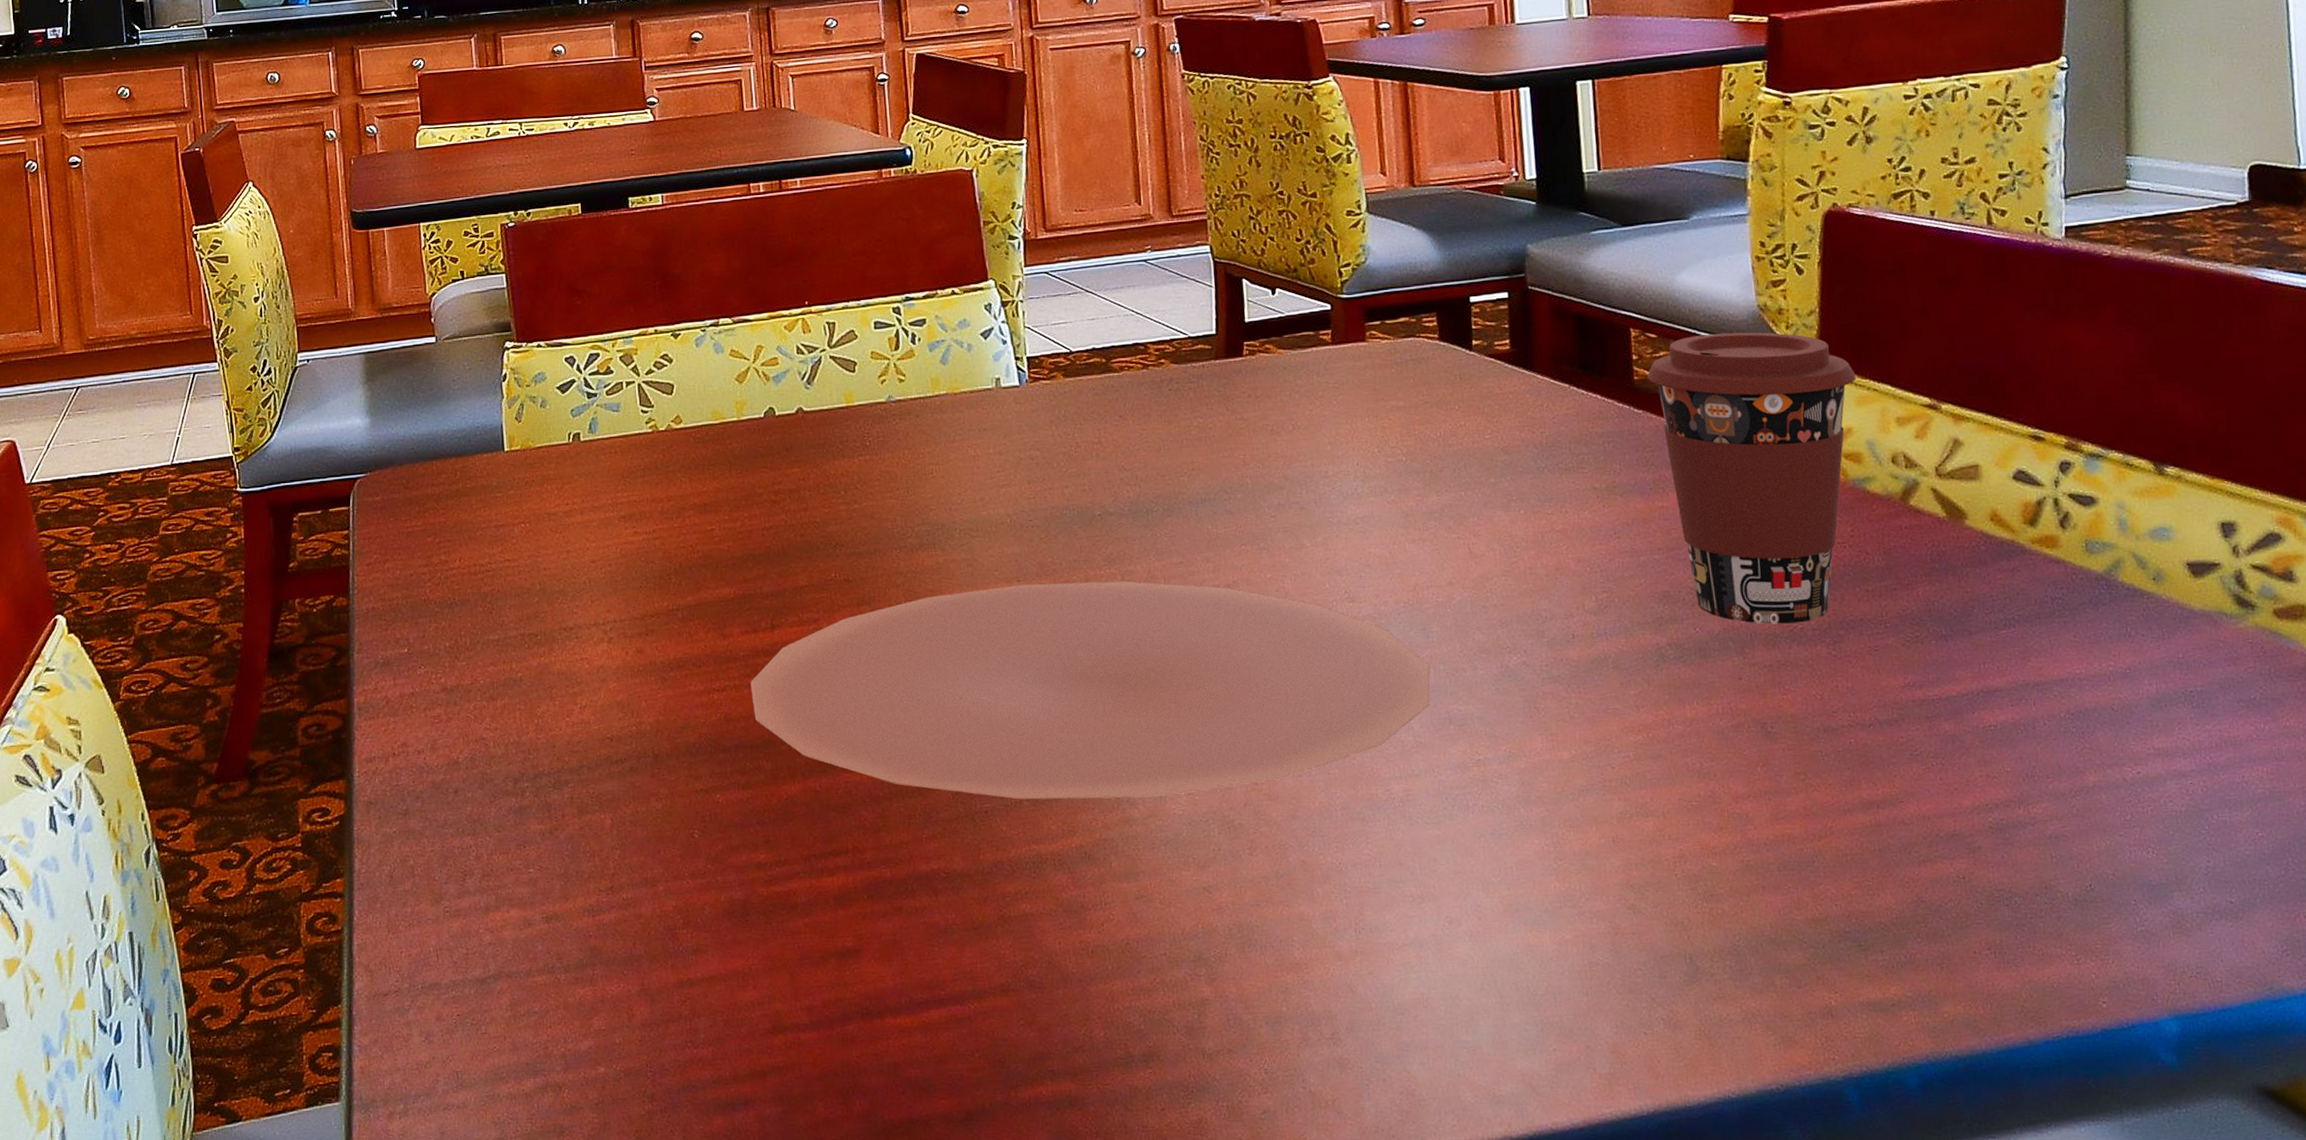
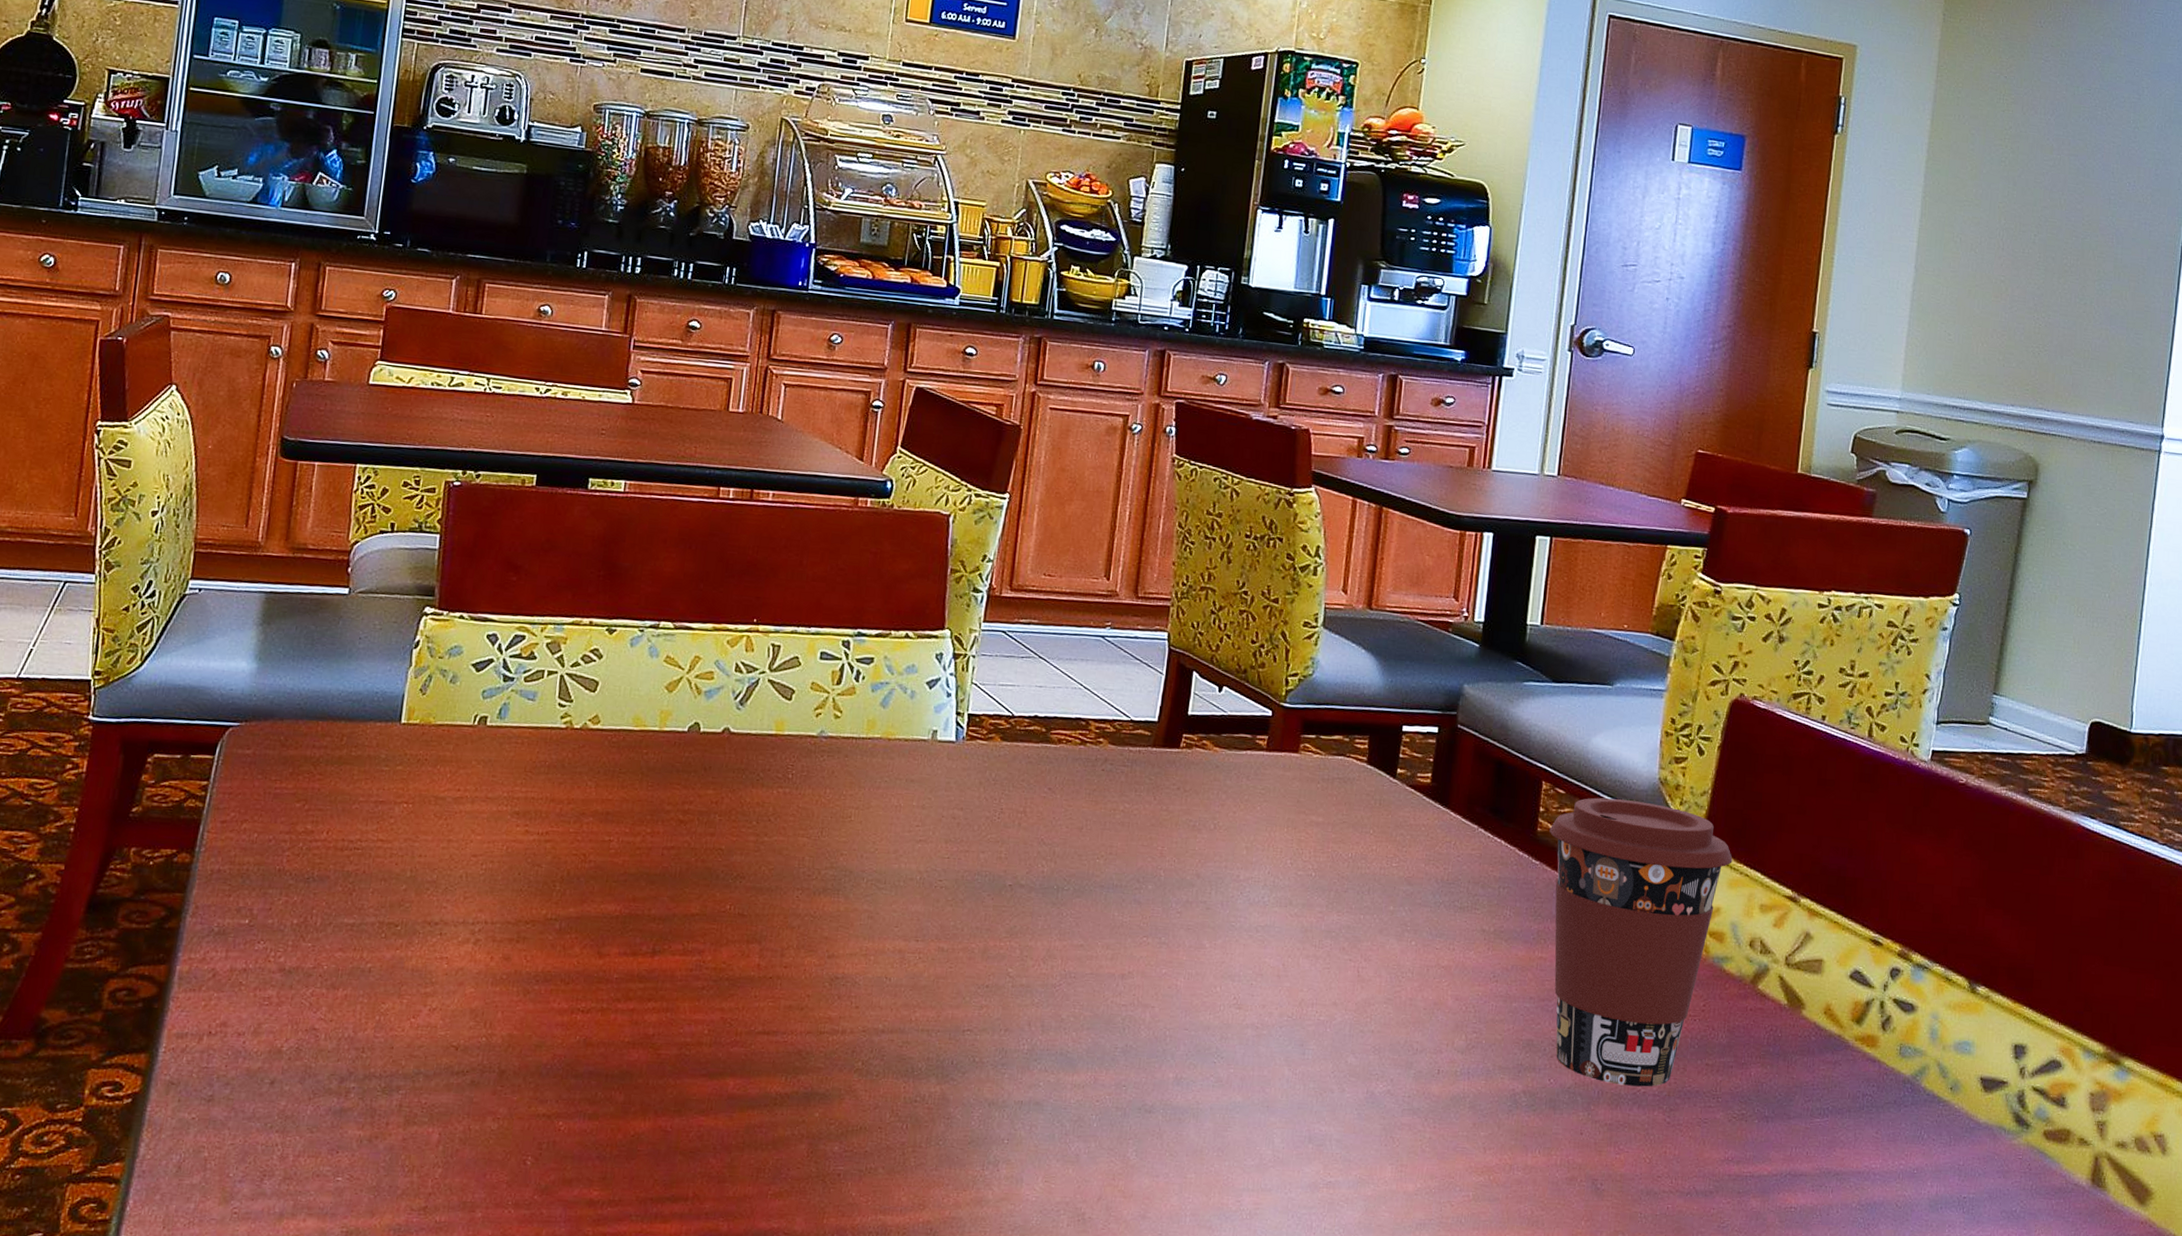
plate: present [750,580,1431,800] -> none [616,943,1301,1181]

